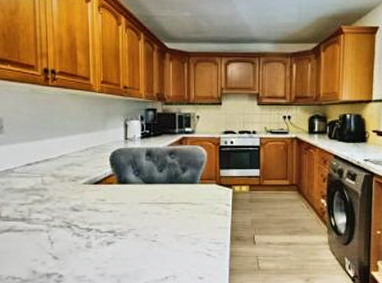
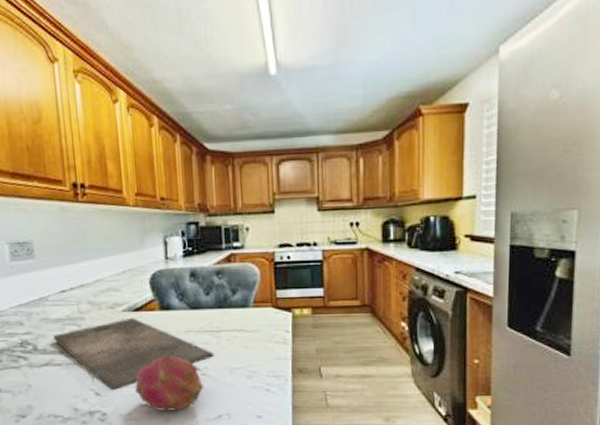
cutting board: none [17,189,164,254] -> present [53,317,215,390]
fruit: none [91,223,154,273] -> present [135,355,204,411]

